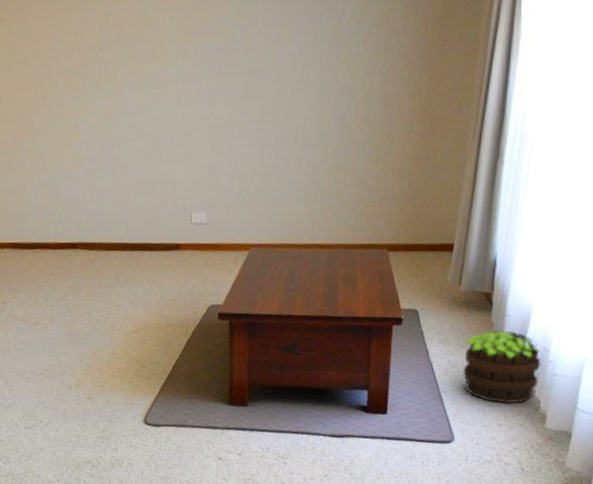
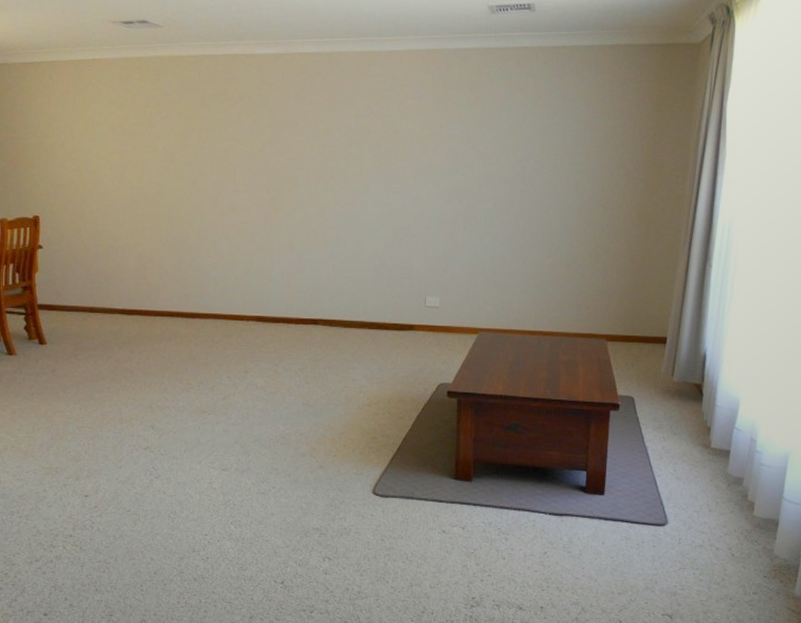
potted plant: present [462,331,542,404] -> none [675,420,750,491]

